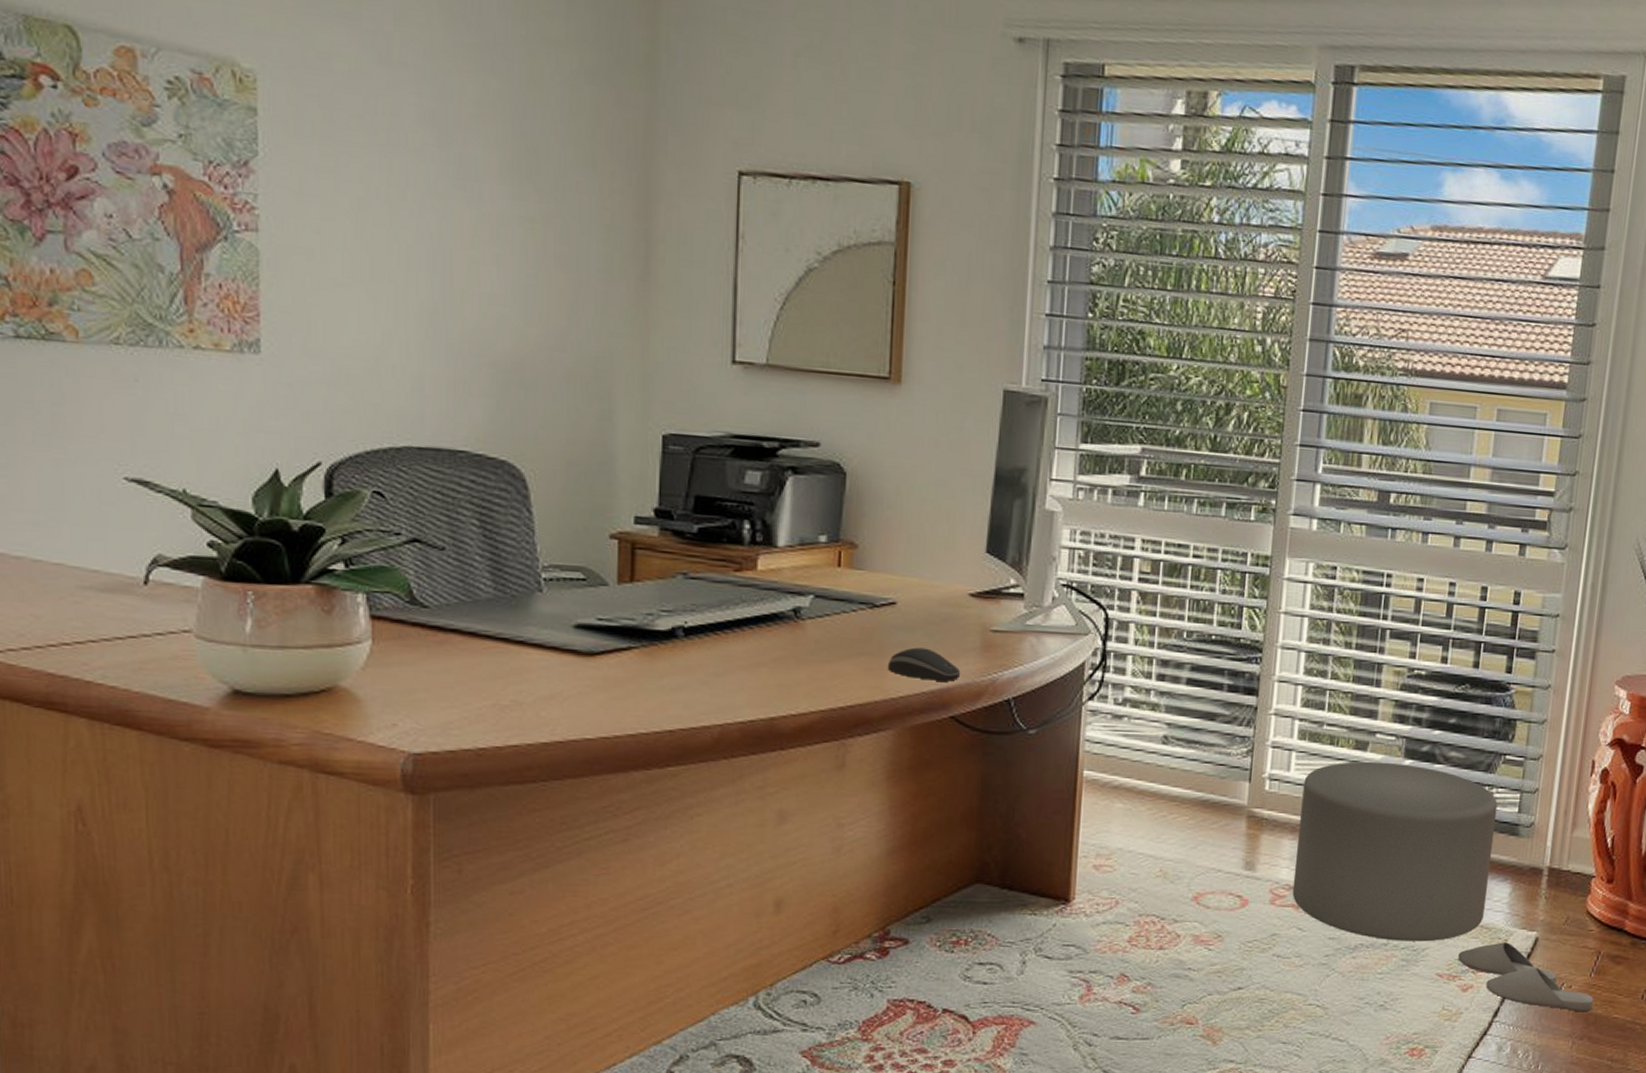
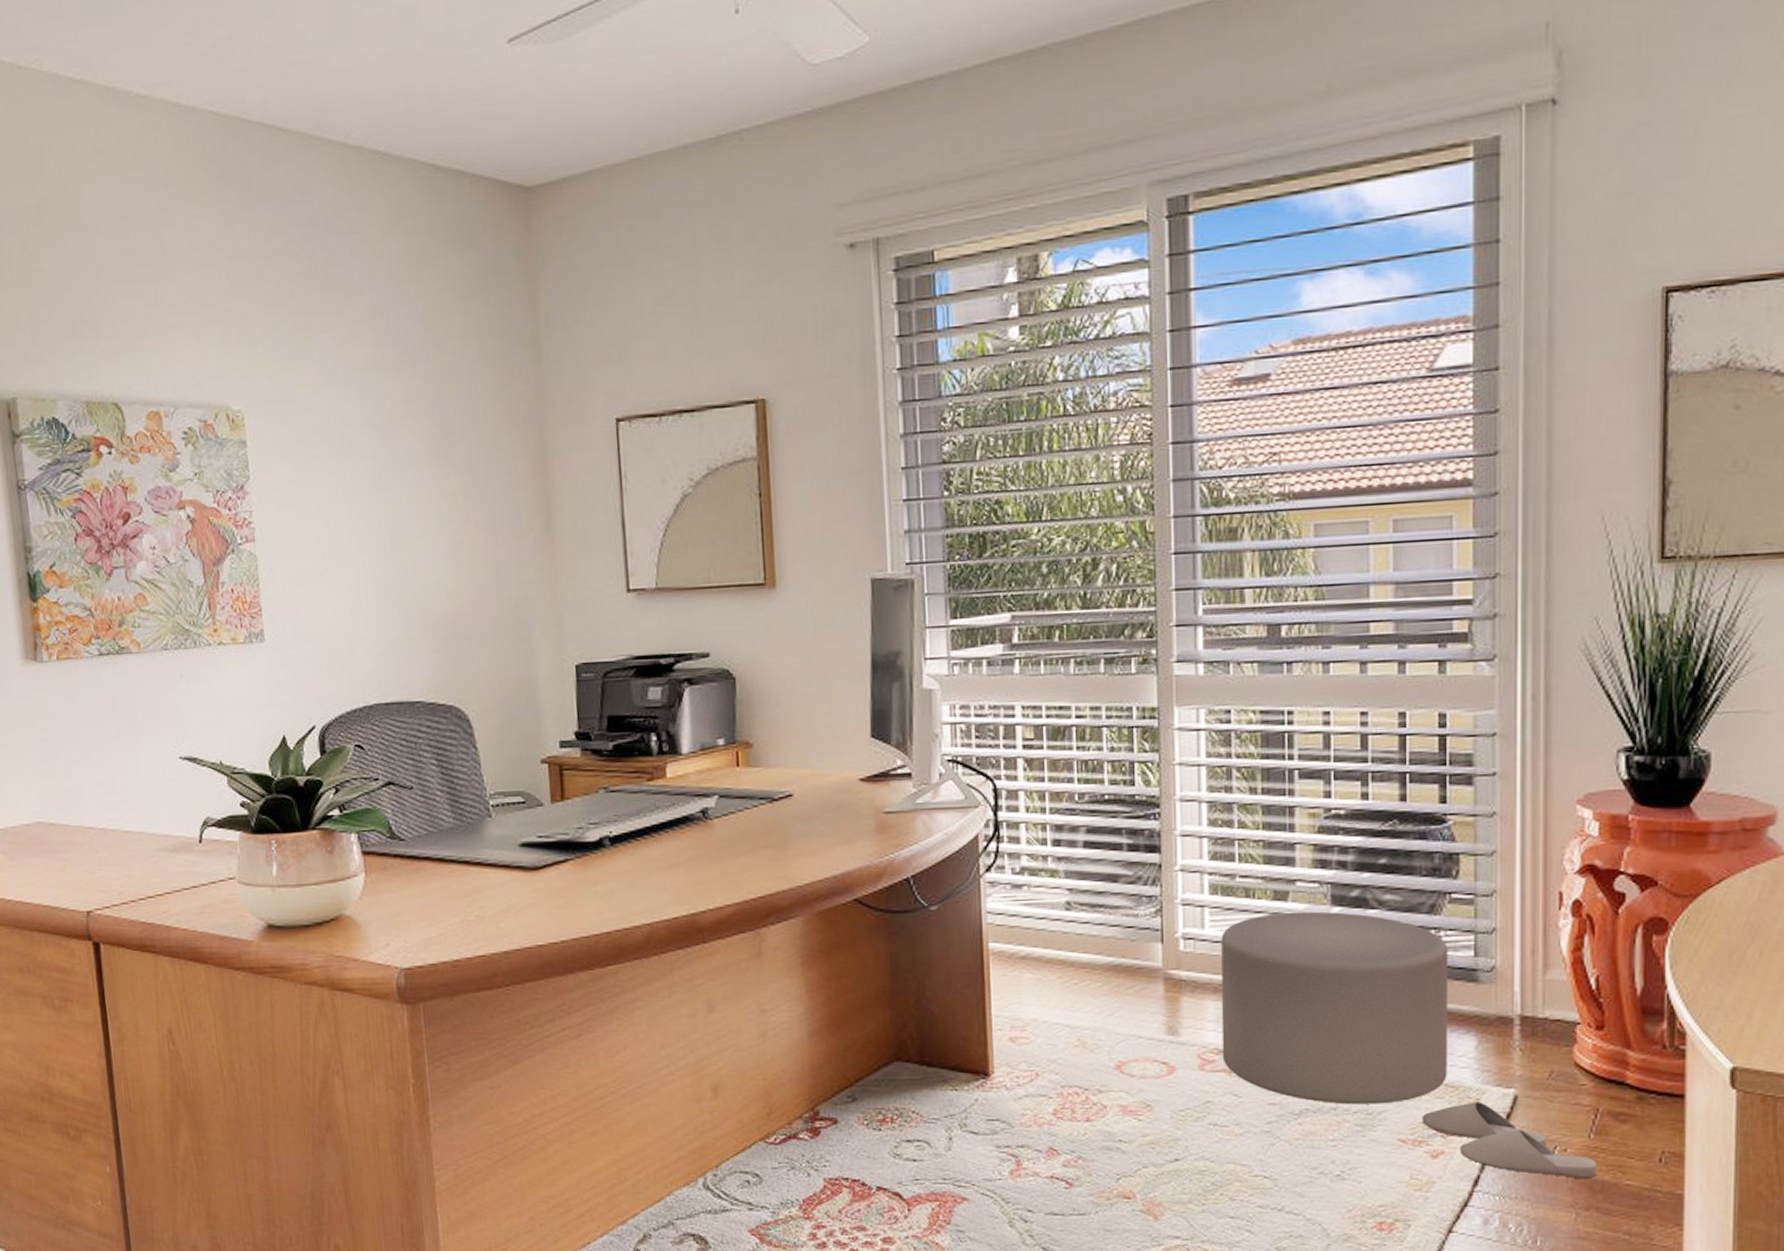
computer mouse: present [887,647,961,682] -> none [790,835,860,866]

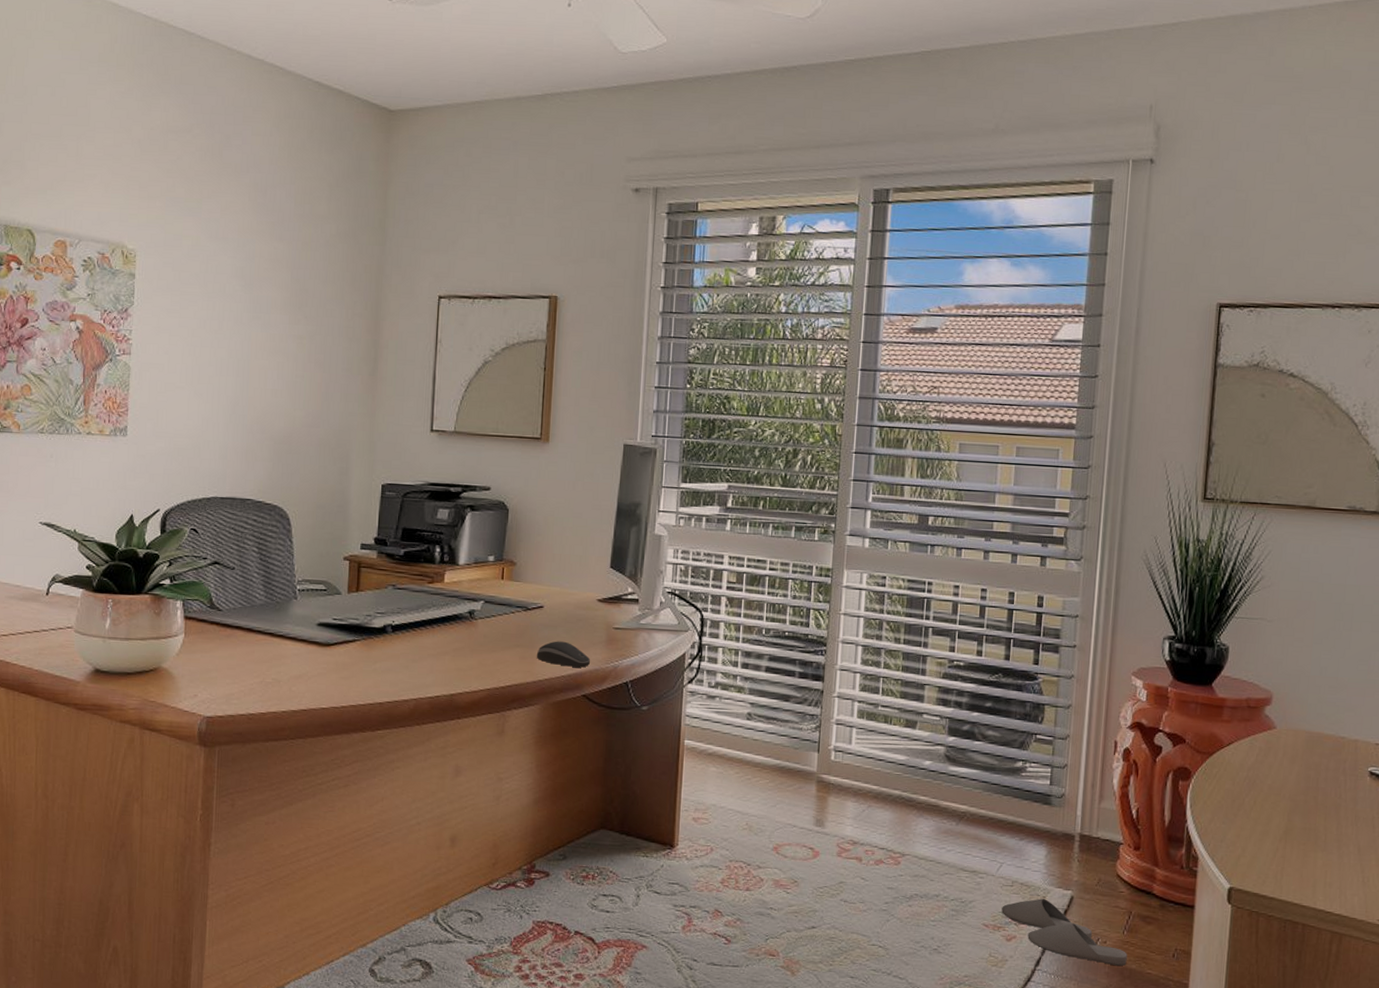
computer mouse: none [790,835,860,866] -> present [536,641,591,668]
pouf: present [1221,911,1449,1105] -> none [856,737,1031,895]

